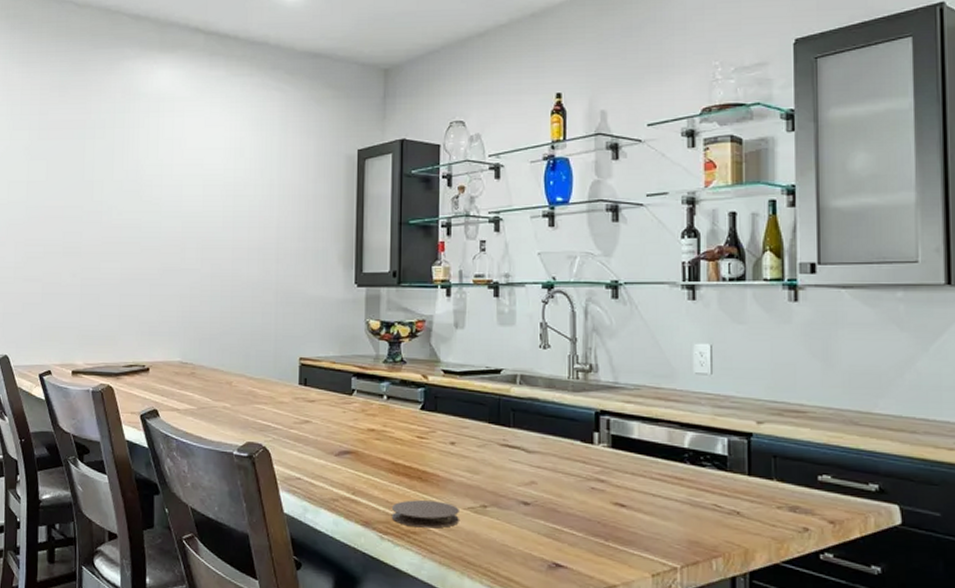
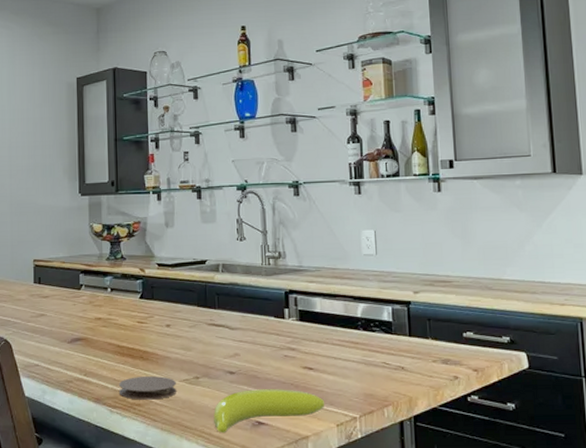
banana: none [502,525,637,574] -> present [214,389,324,433]

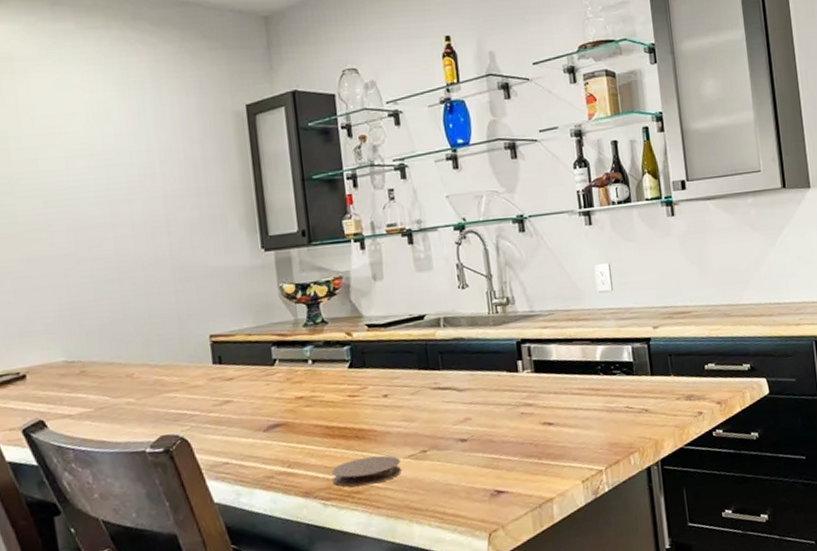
banana: present [214,389,324,433] -> none [446,449,568,510]

